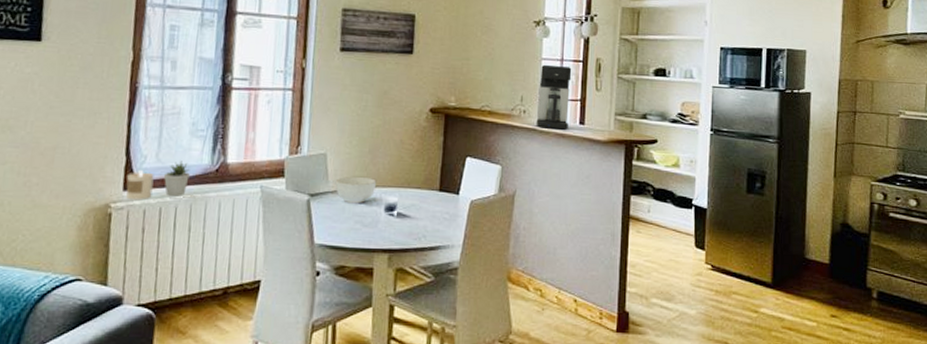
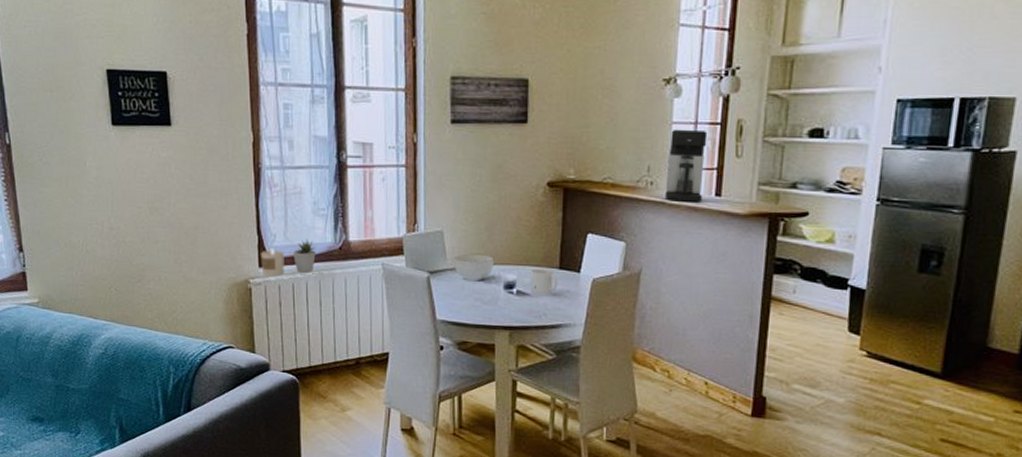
mug: none [410,190,438,218] -> present [529,268,558,296]

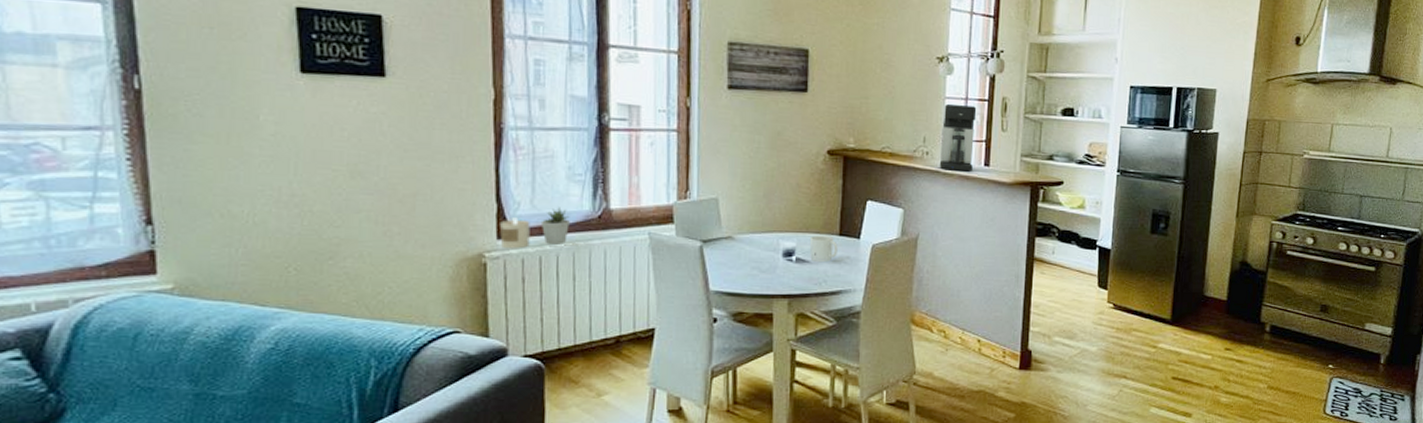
bowl: present [453,253,495,282] -> none [729,221,773,250]

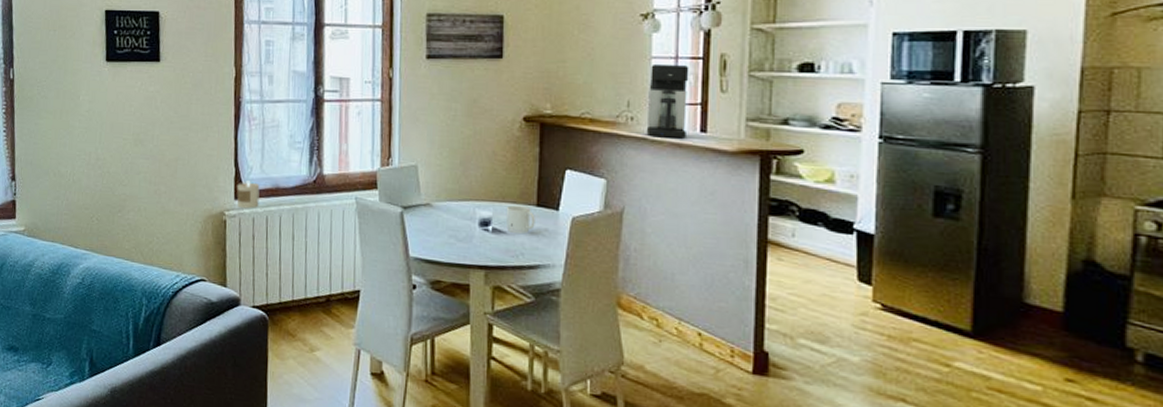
potted plant: present [540,207,570,245] -> none [267,172,291,206]

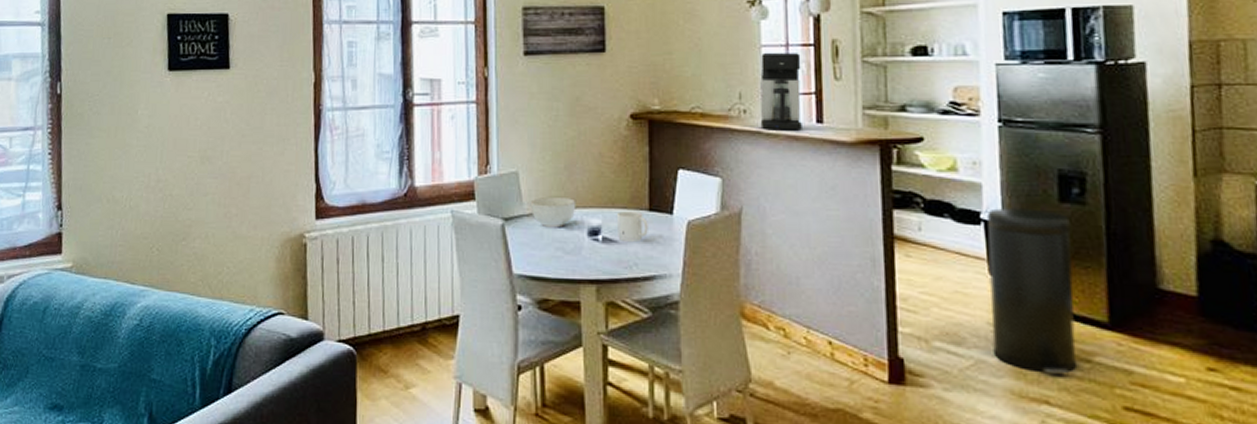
candle: present [237,180,260,209] -> none [318,197,344,230]
bowl: none [427,189,470,218] -> present [530,196,576,228]
pedal bin: none [855,219,942,376] -> present [987,208,1076,375]

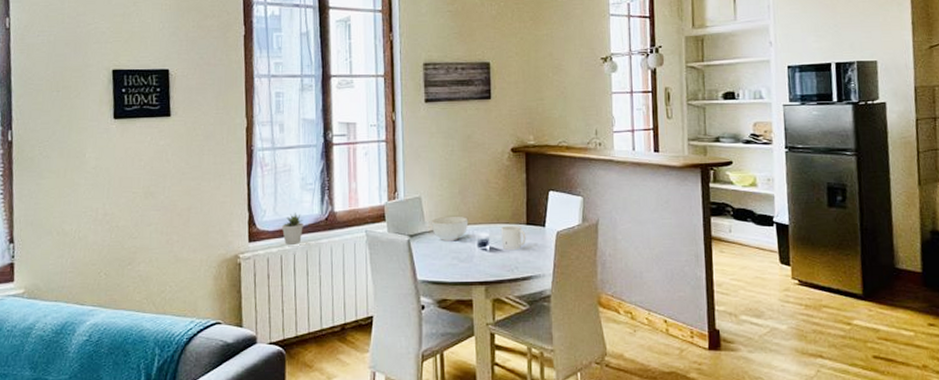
potted plant: none [353,186,379,224] -> present [281,212,304,245]
coffee maker: present [760,52,802,131] -> none [611,97,643,159]
pedal bin: present [987,208,1076,375] -> none [778,212,841,335]

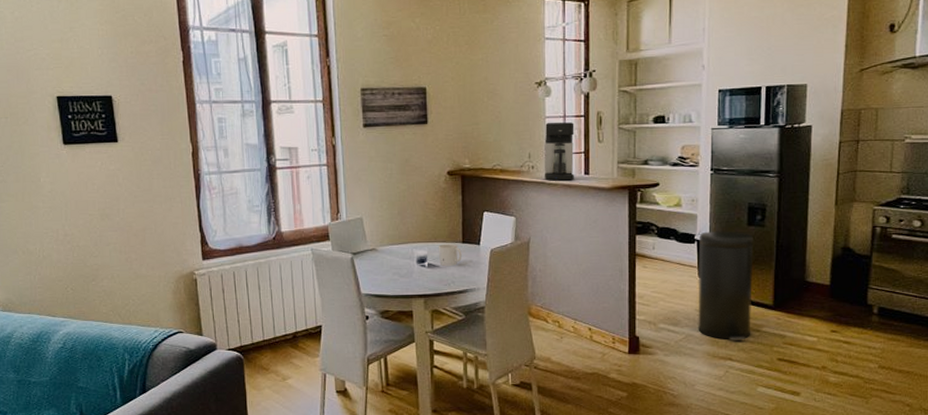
potted plant: present [281,212,304,245] -> none [232,232,253,262]
bowl: present [431,216,469,242] -> none [372,235,408,259]
coffee maker: none [611,97,643,159] -> present [544,122,575,181]
pedal bin: none [778,212,841,335] -> present [698,231,754,341]

